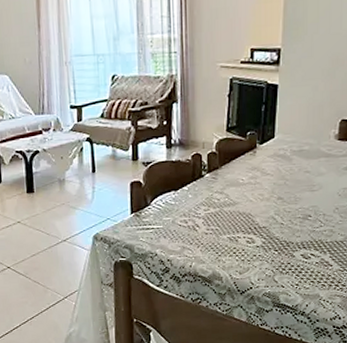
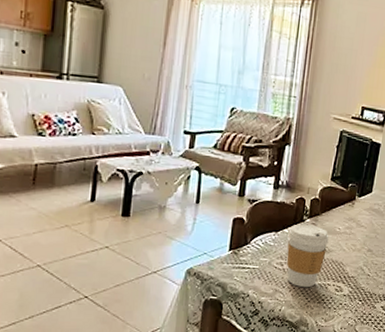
coffee cup: none [188,179,233,243] -> present [286,224,329,288]

